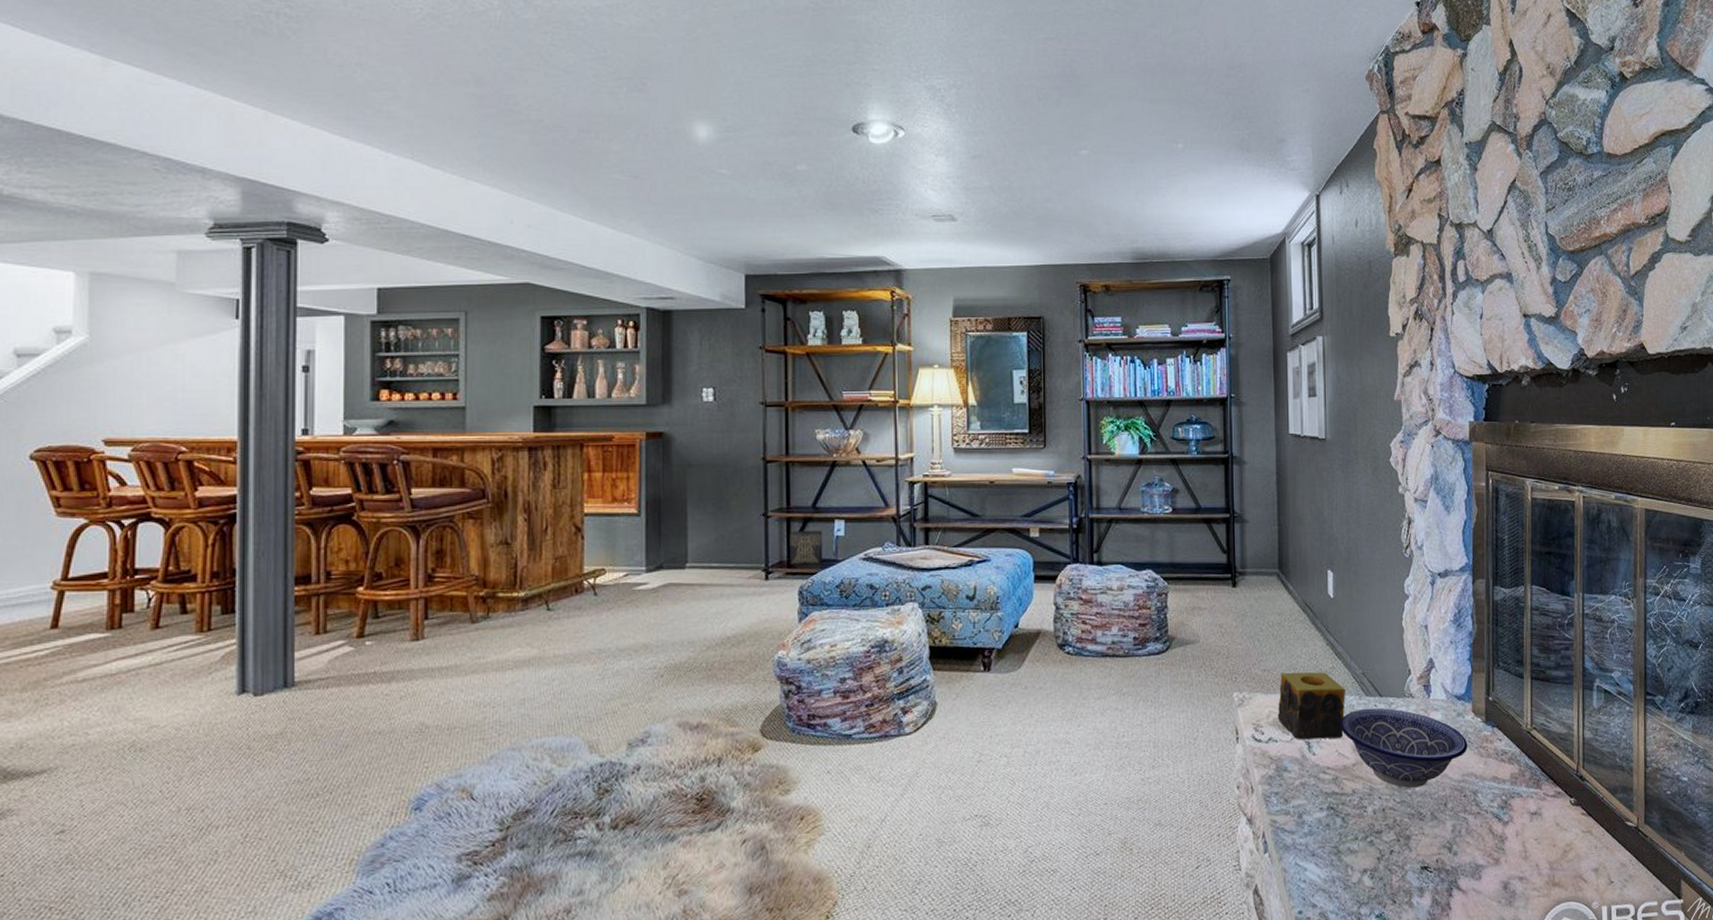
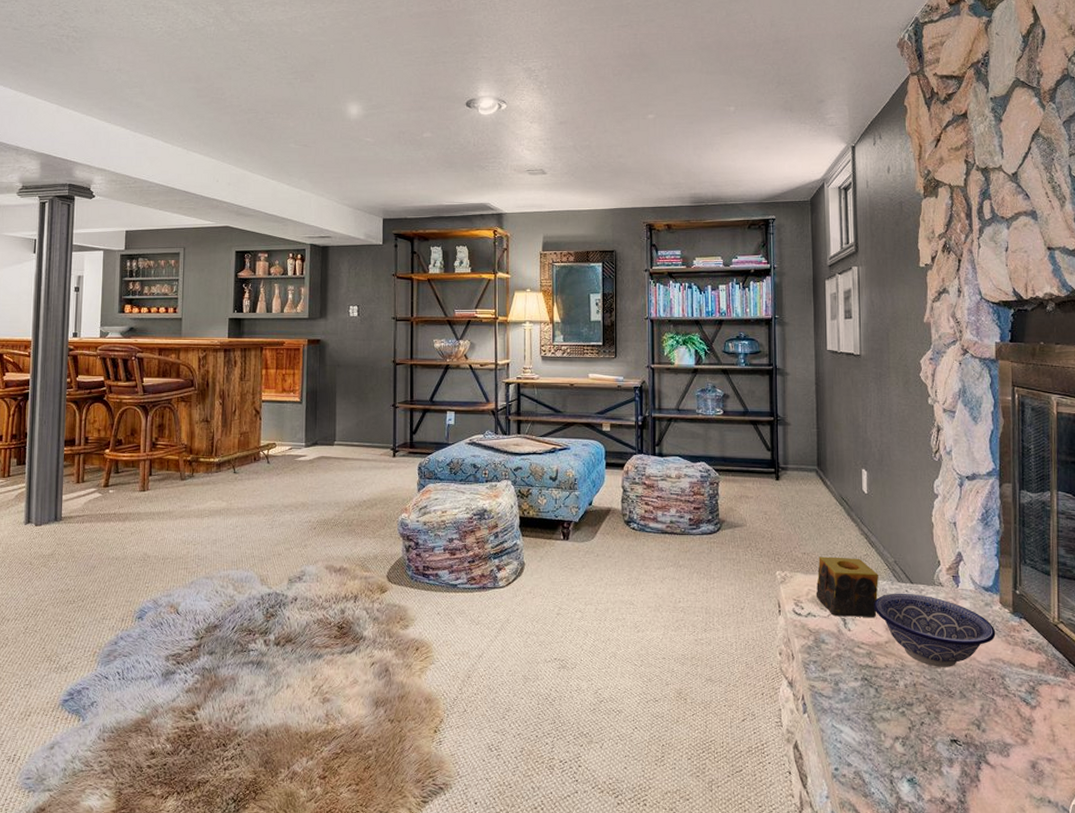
decorative box: present [789,530,823,565] -> none [412,419,438,447]

